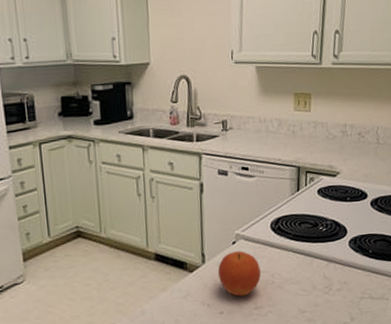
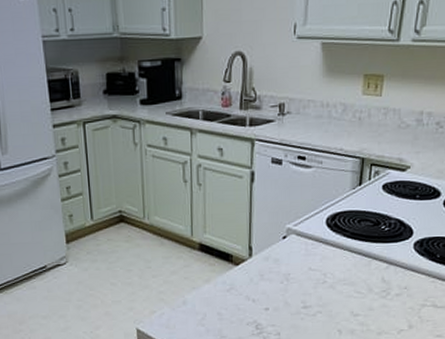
fruit: present [217,251,261,297] -> none [265,246,311,294]

